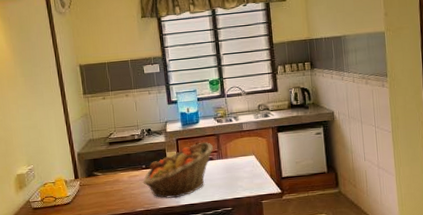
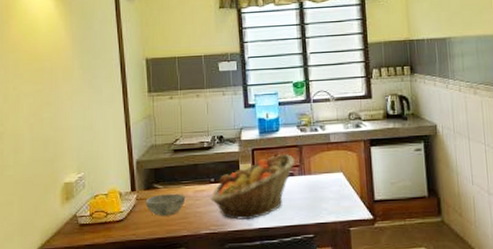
bowl: none [87,179,122,199] -> present [145,193,186,216]

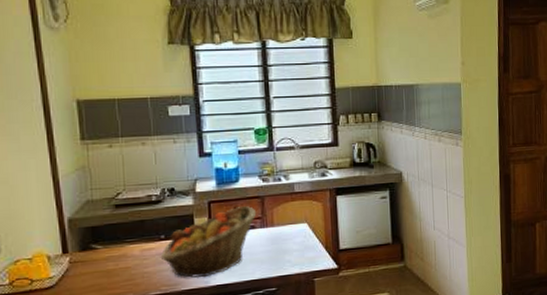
bowl: present [145,193,186,216] -> none [80,253,131,280]

